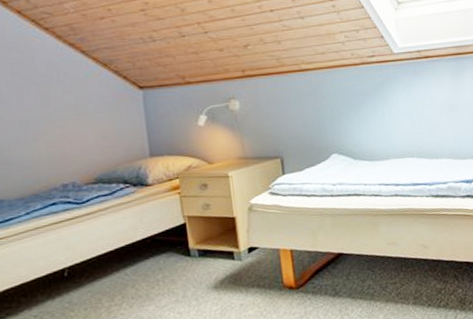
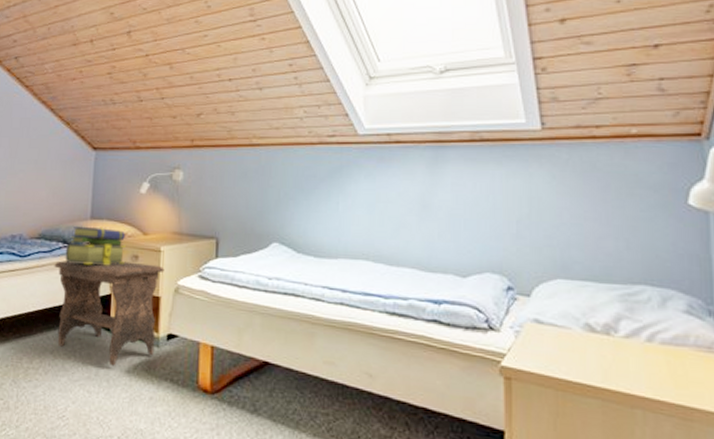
footstool: none [118,189,238,286] -> present [54,261,165,366]
stack of books: none [128,163,194,201] -> present [65,226,126,266]

